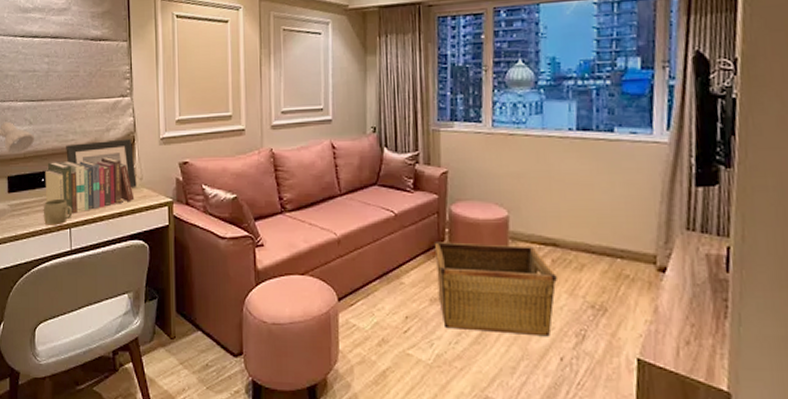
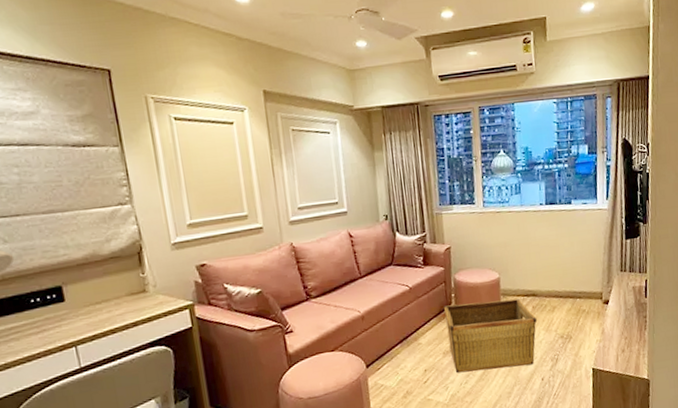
mug: present [43,198,73,226] -> none [37,317,77,348]
books: present [45,157,135,214] -> none [33,268,150,333]
picture frame: present [66,138,137,189] -> none [57,247,151,297]

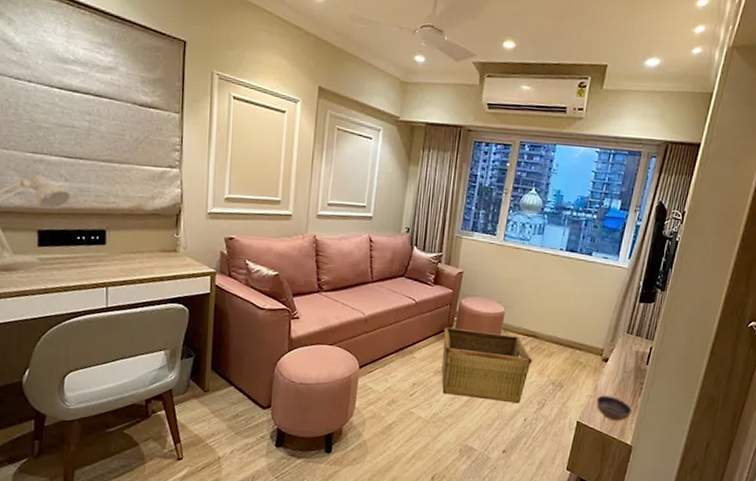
bowl: none [606,336,642,360] -> present [596,395,633,421]

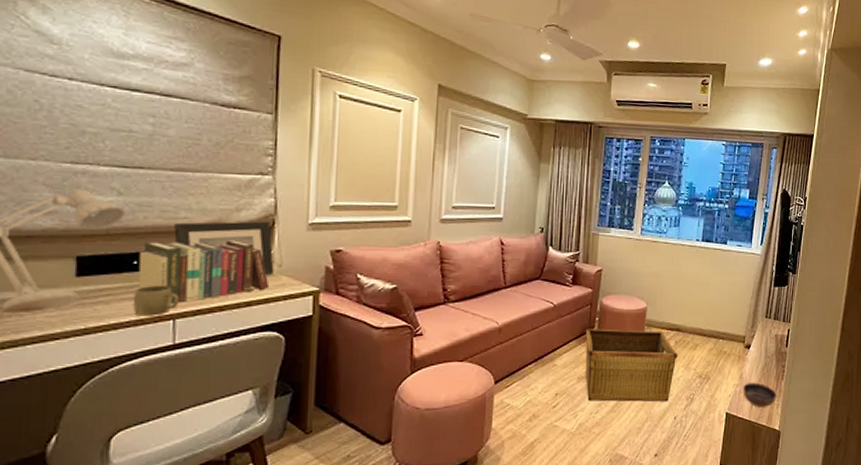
mug: none [77,257,111,283] -> present [132,285,180,316]
books: none [81,221,177,274] -> present [138,240,270,303]
picture frame: none [106,206,181,256] -> present [174,221,274,276]

